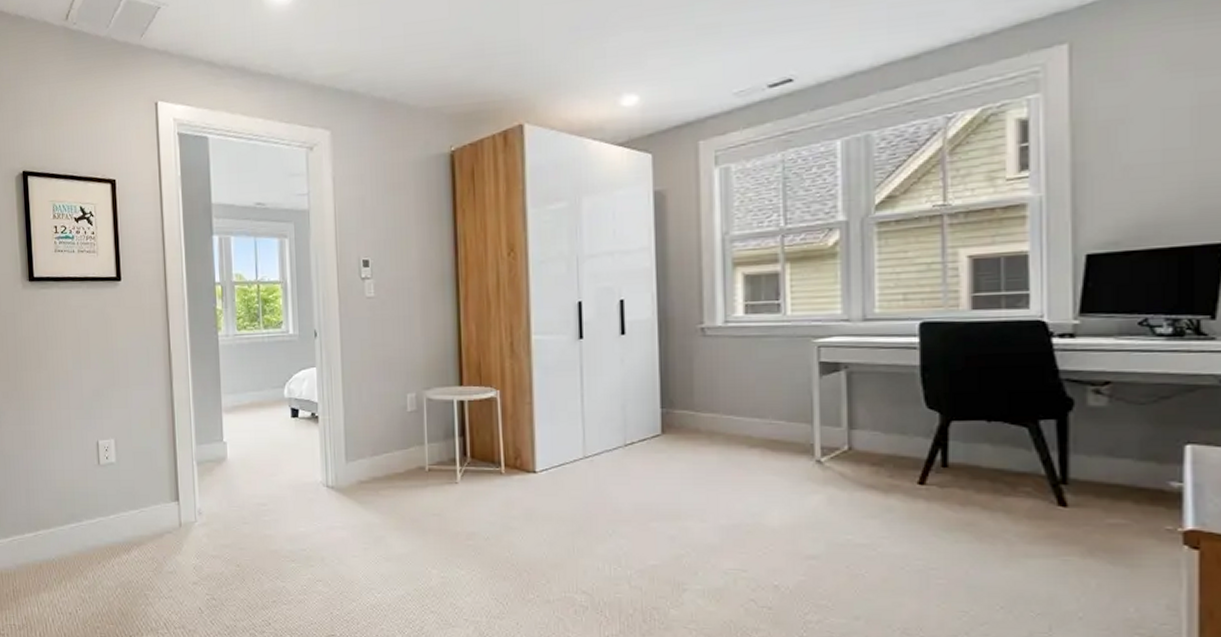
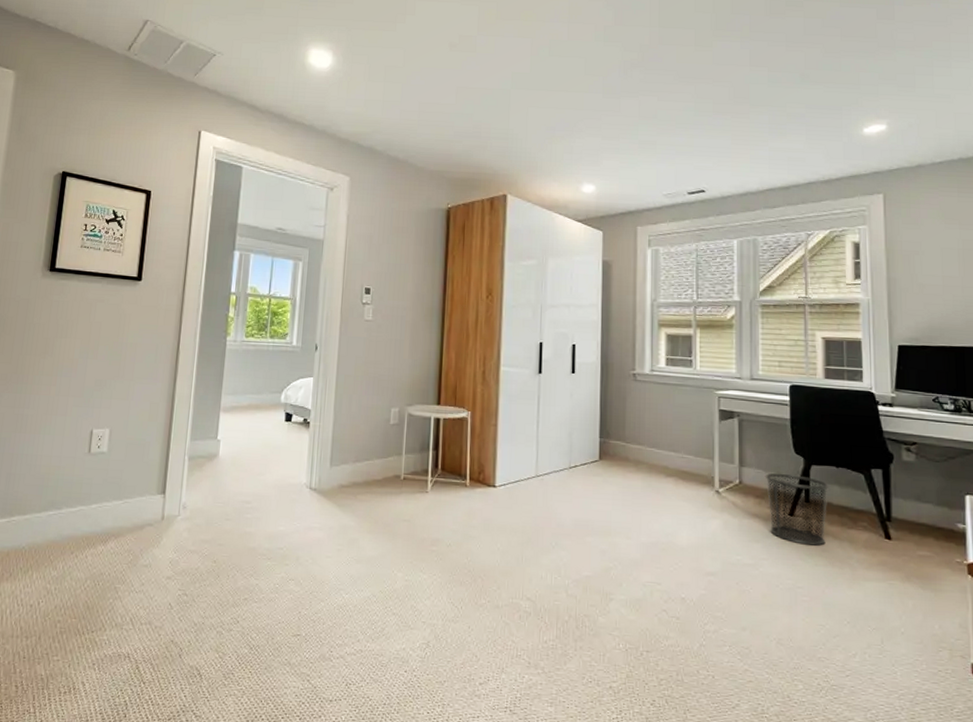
waste bin: none [884,433,977,519] -> present [765,472,829,546]

